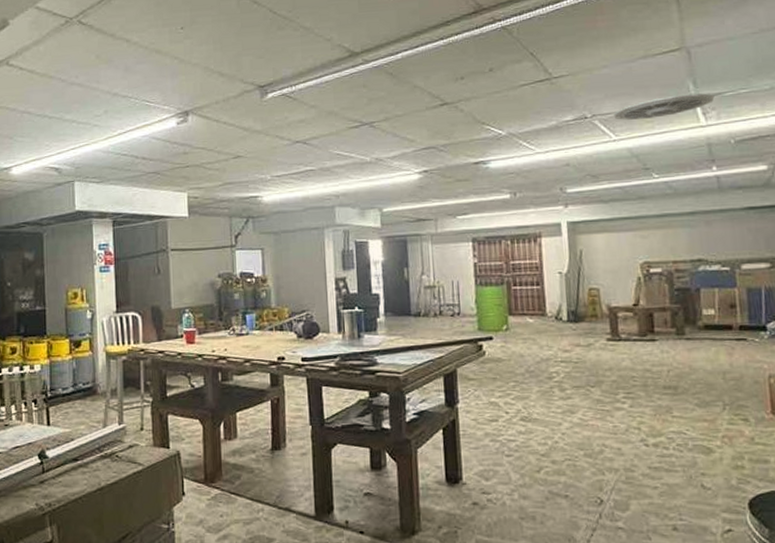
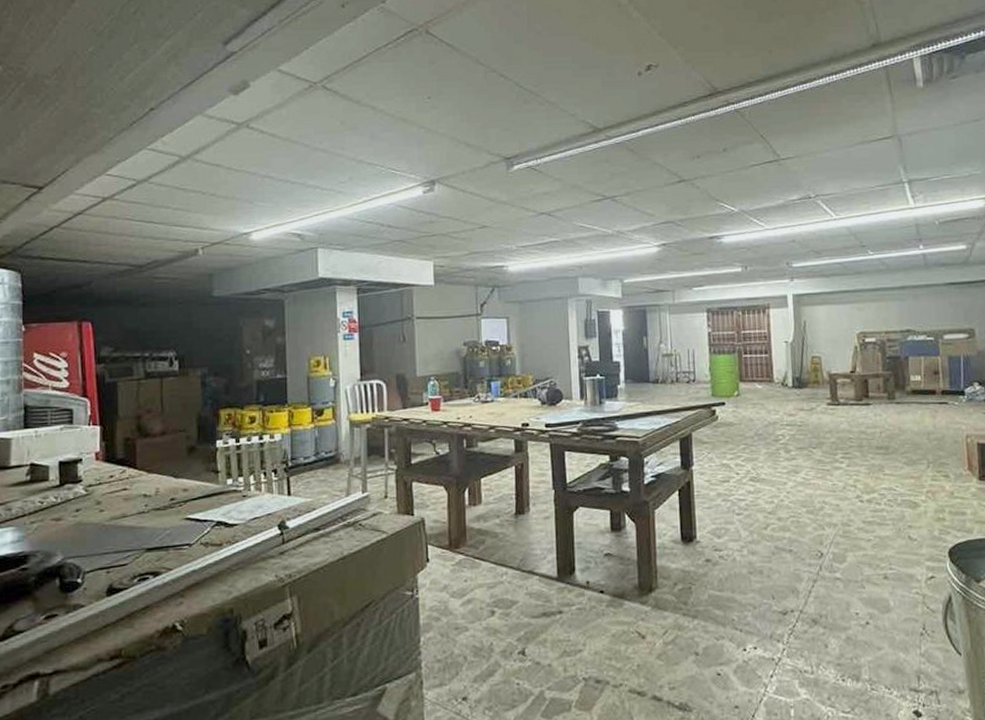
ceiling vent: present [613,93,715,121] -> none [834,178,922,202]

